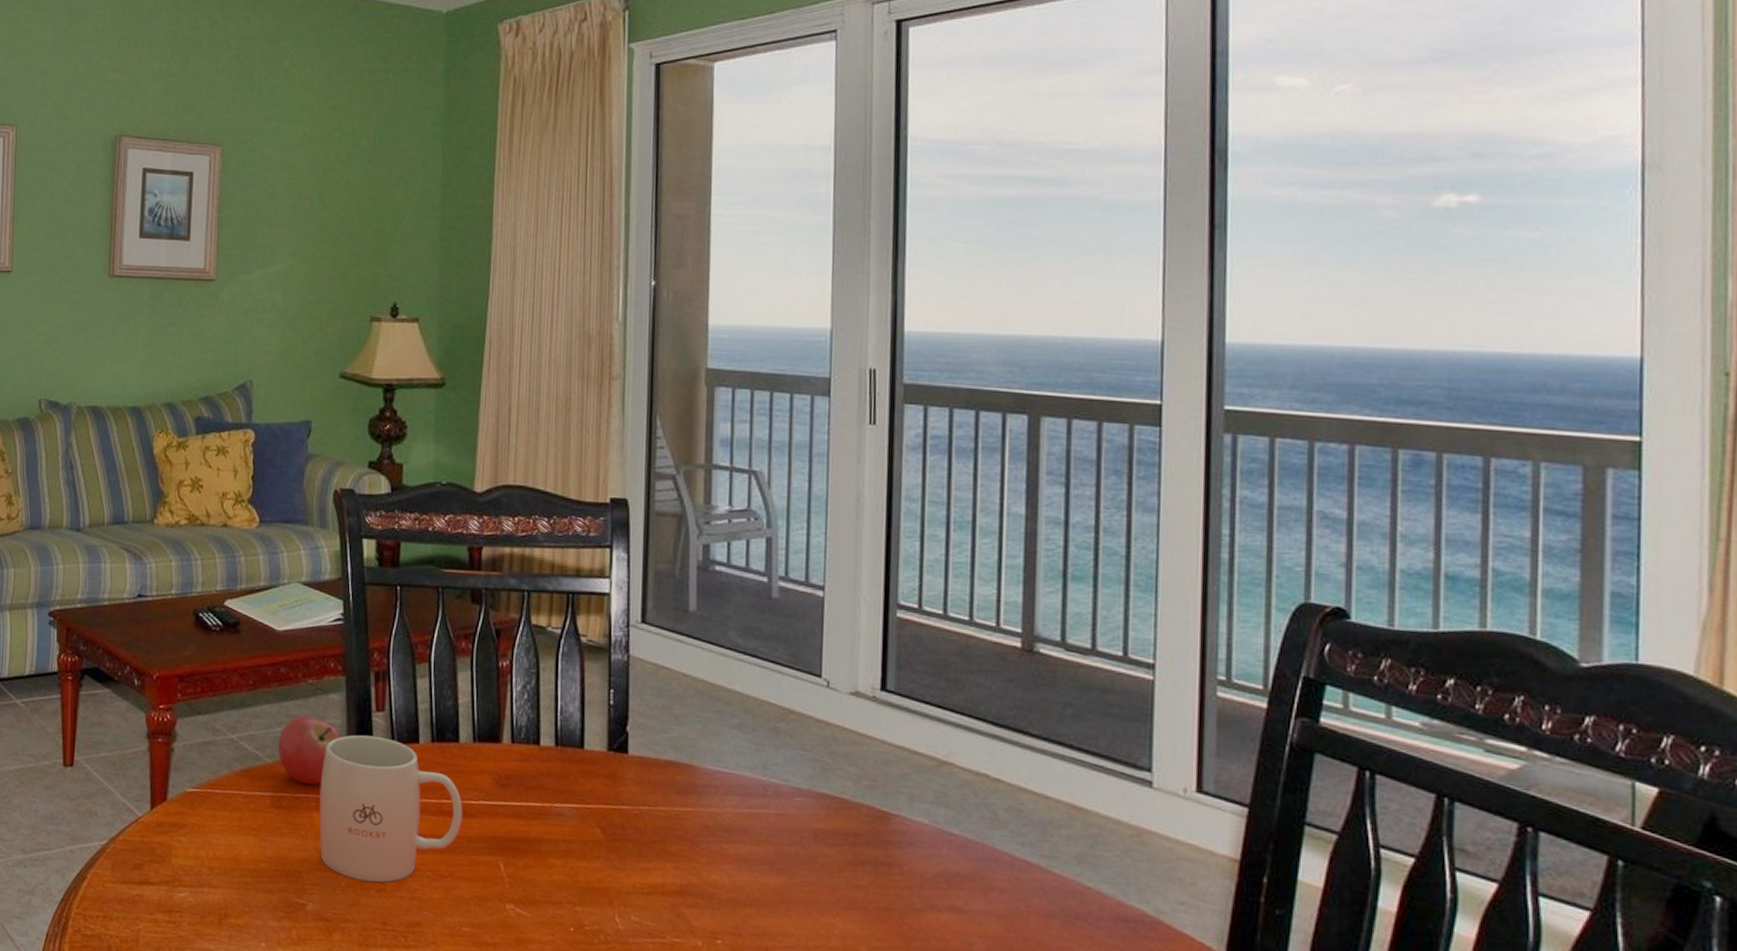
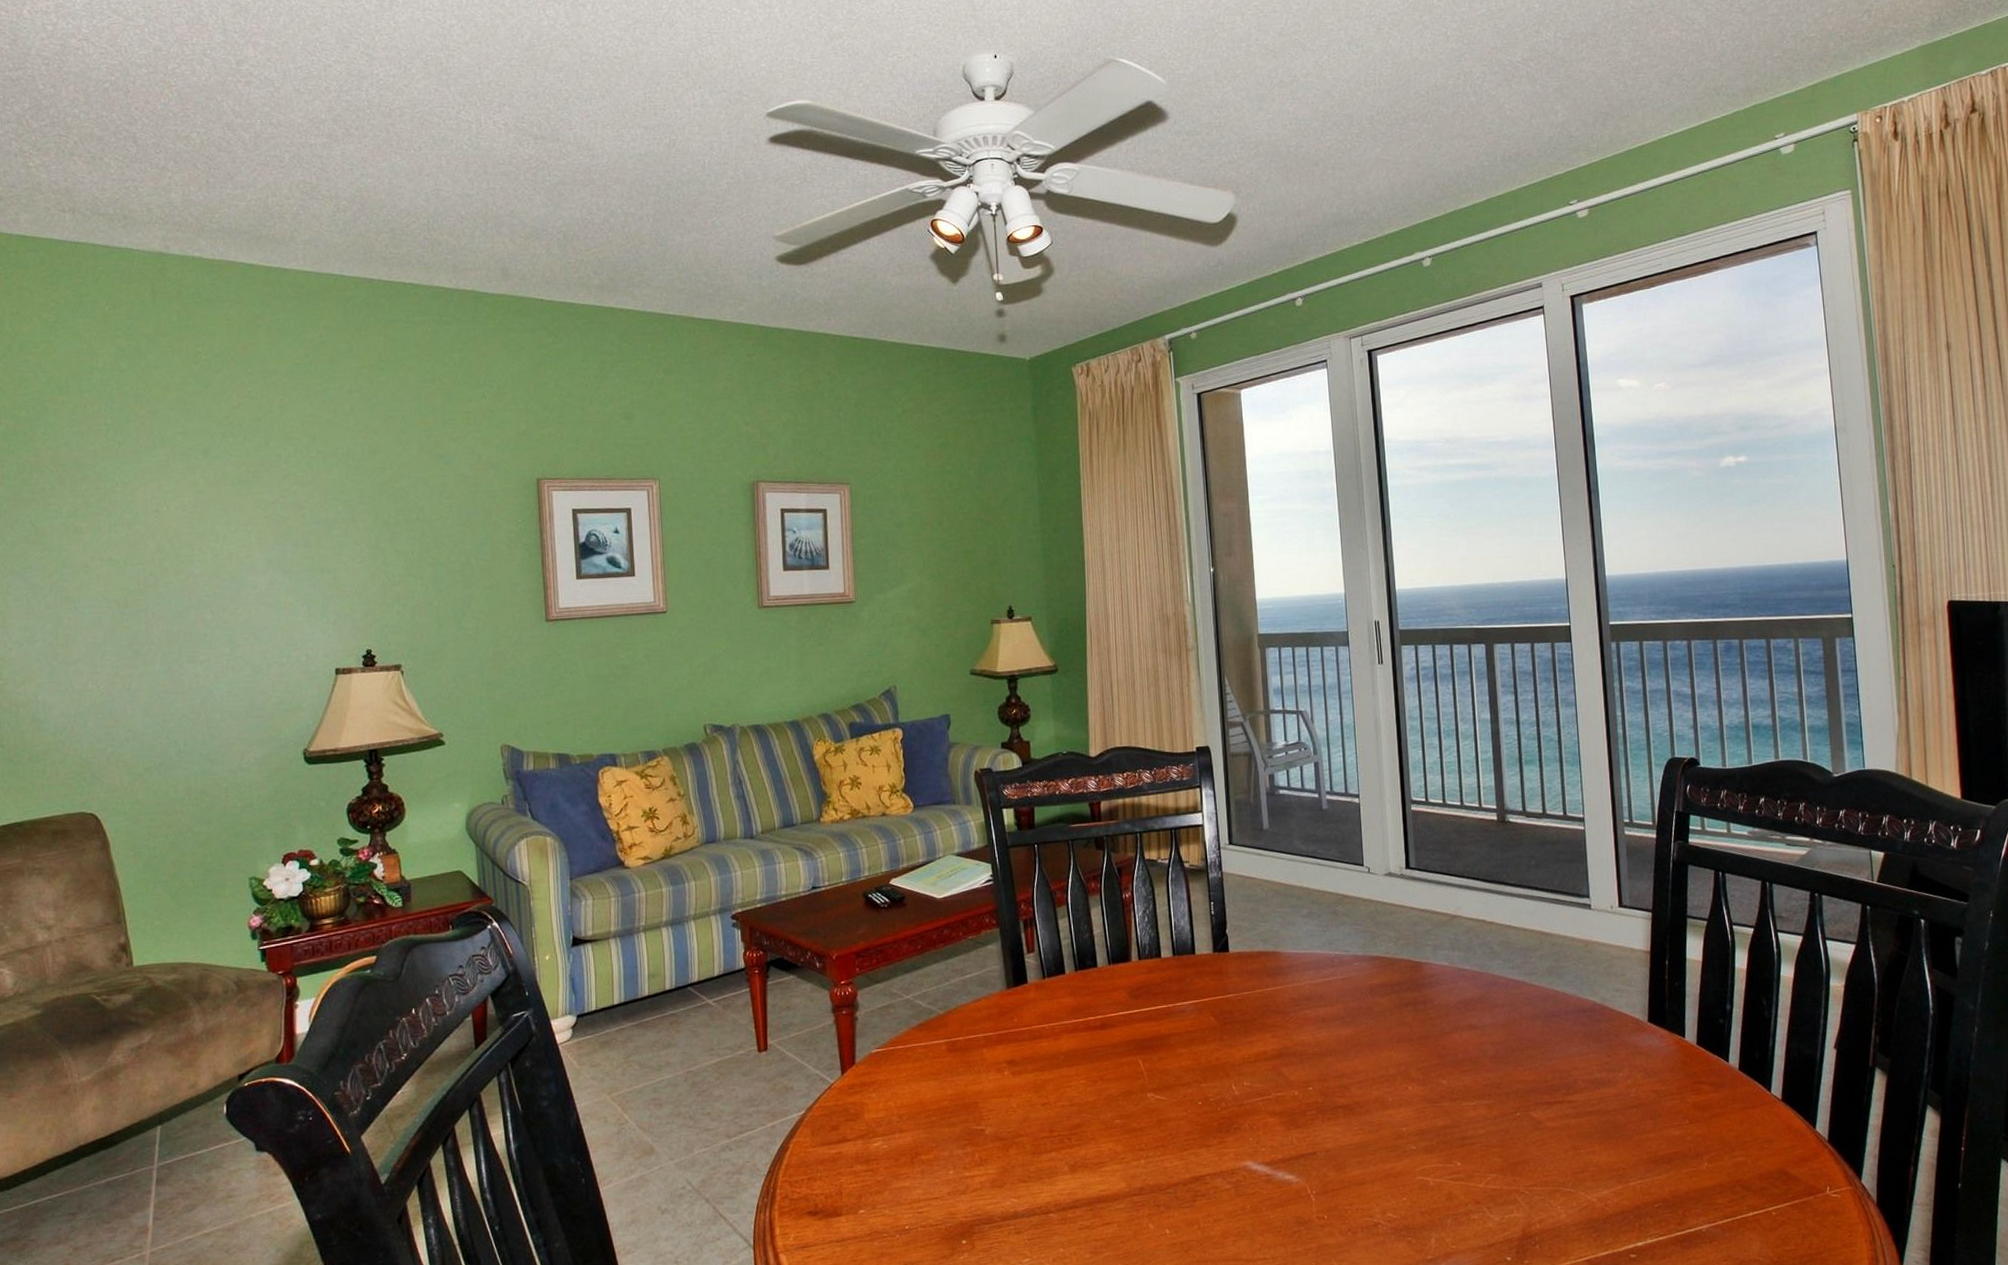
fruit: present [277,715,341,785] -> none [947,967,1000,1027]
mug: present [319,735,463,884] -> none [986,974,1106,1100]

